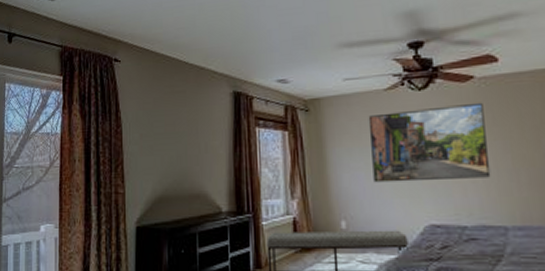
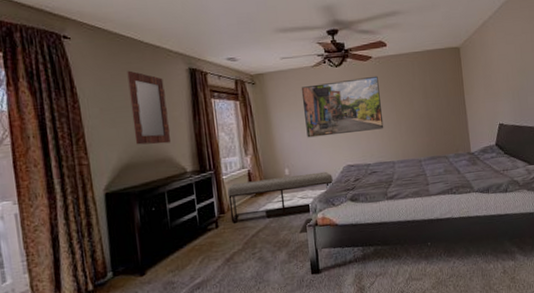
home mirror: none [169,94,208,177] -> present [127,70,170,145]

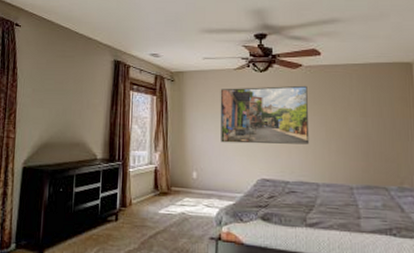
home mirror: present [127,70,170,145] -> none [56,57,90,129]
bench: present [226,171,333,223] -> none [131,178,244,223]

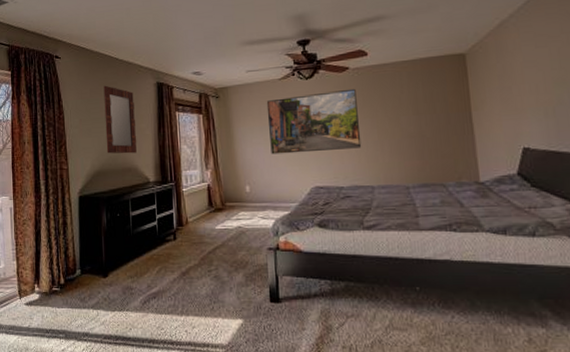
home mirror: none [56,57,90,129] -> present [103,85,137,154]

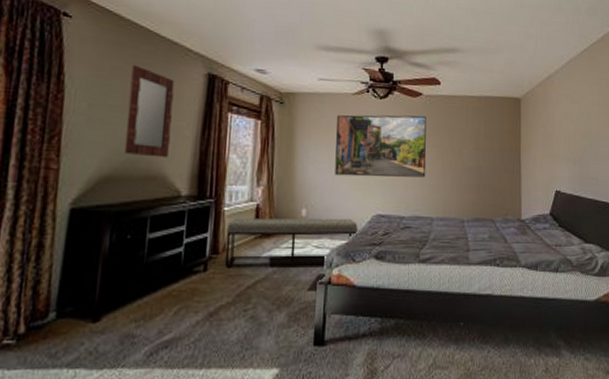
bench: none [186,191,299,237] -> present [224,218,358,268]

